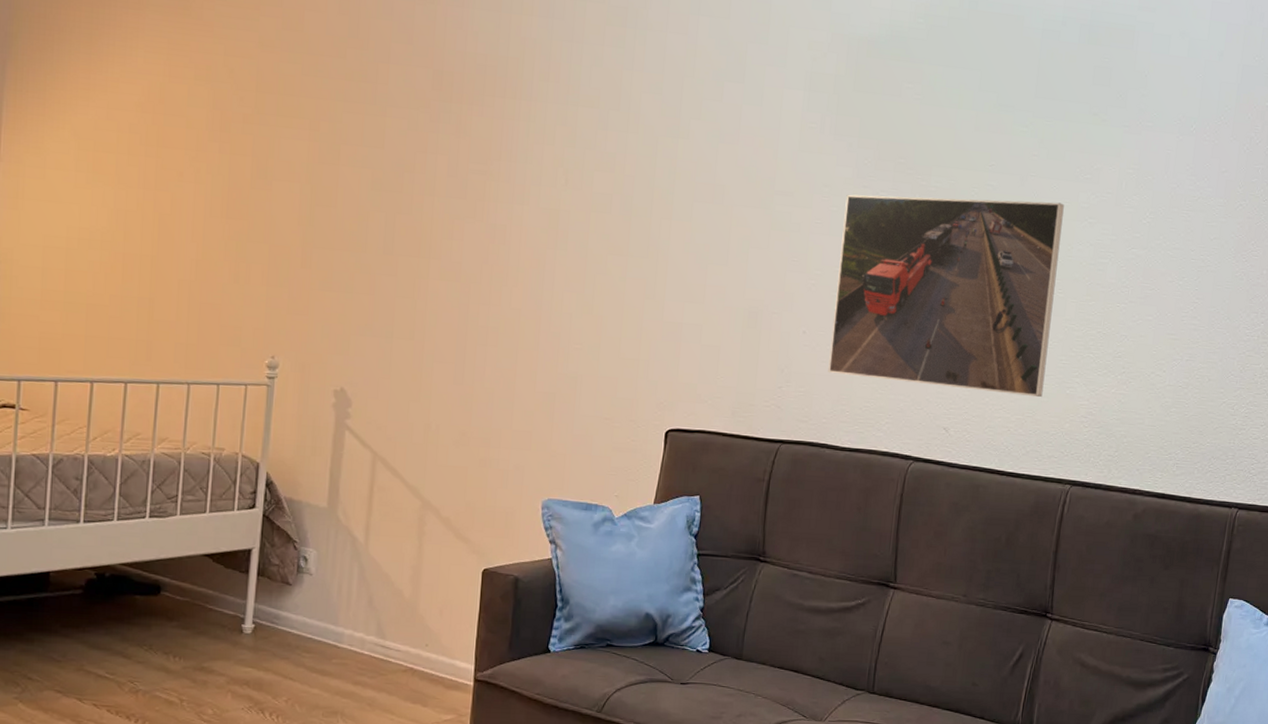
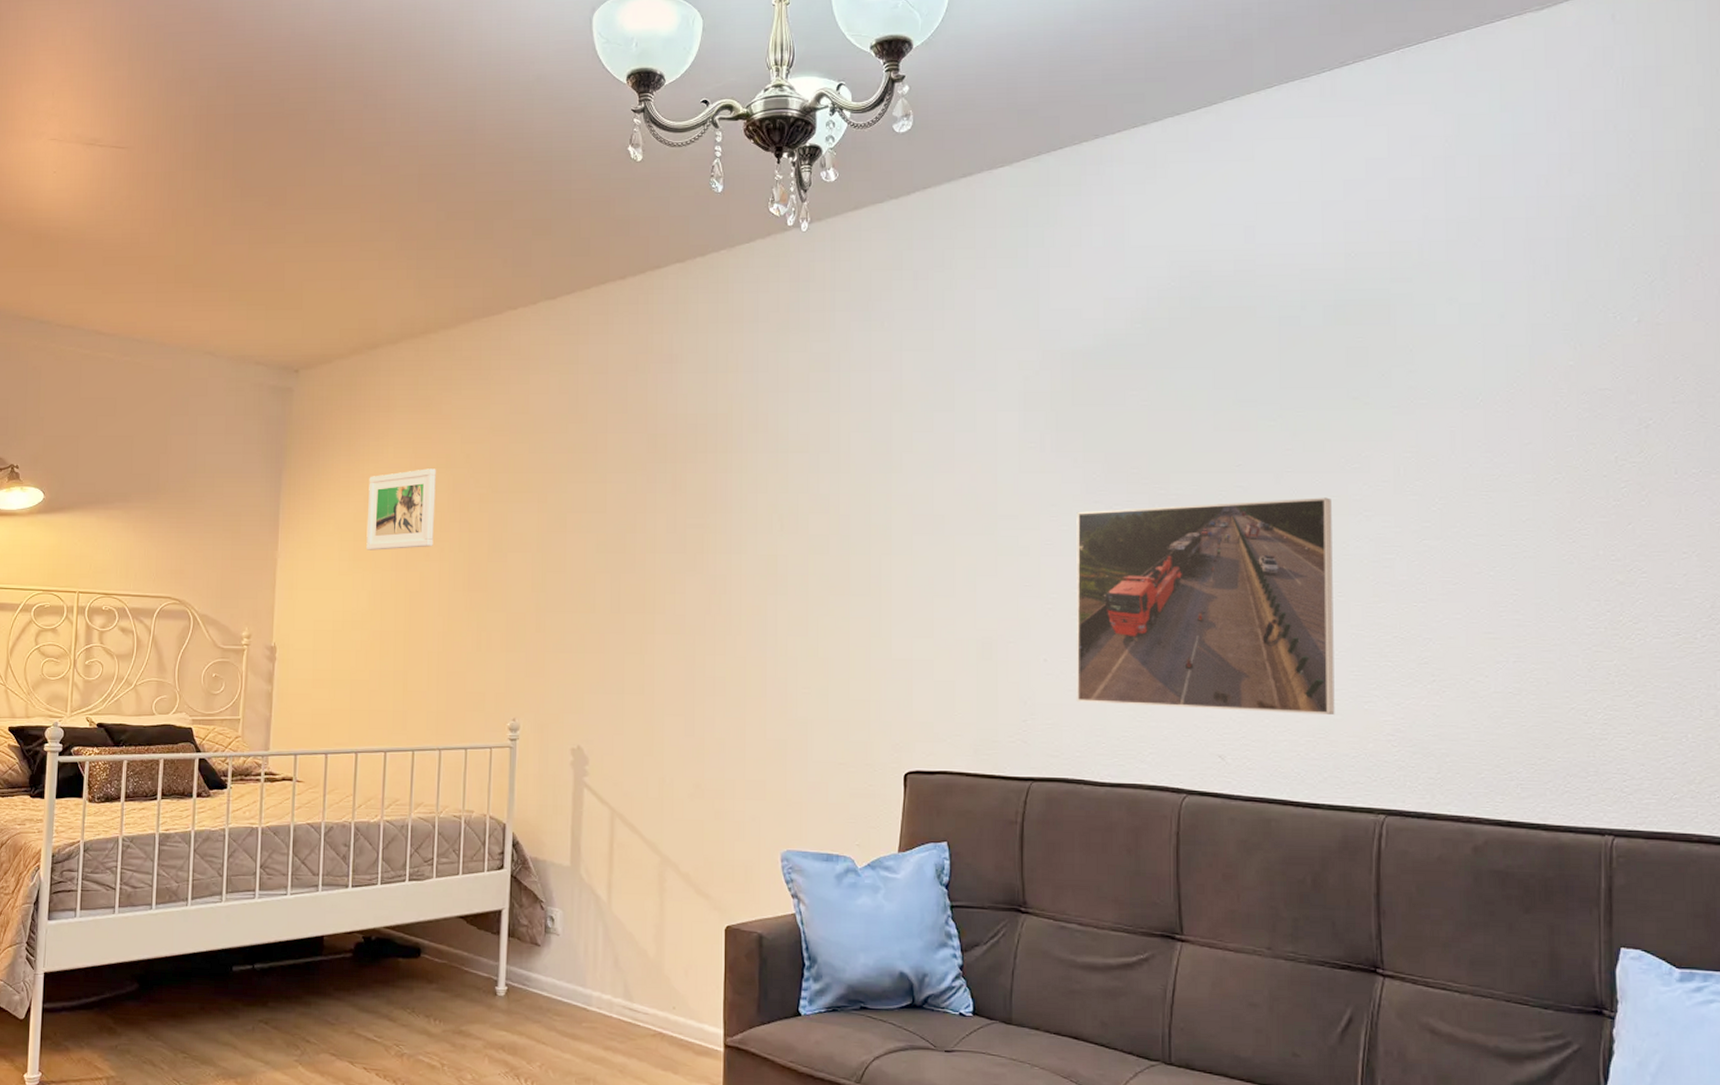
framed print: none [108,79,194,167] -> present [366,468,436,550]

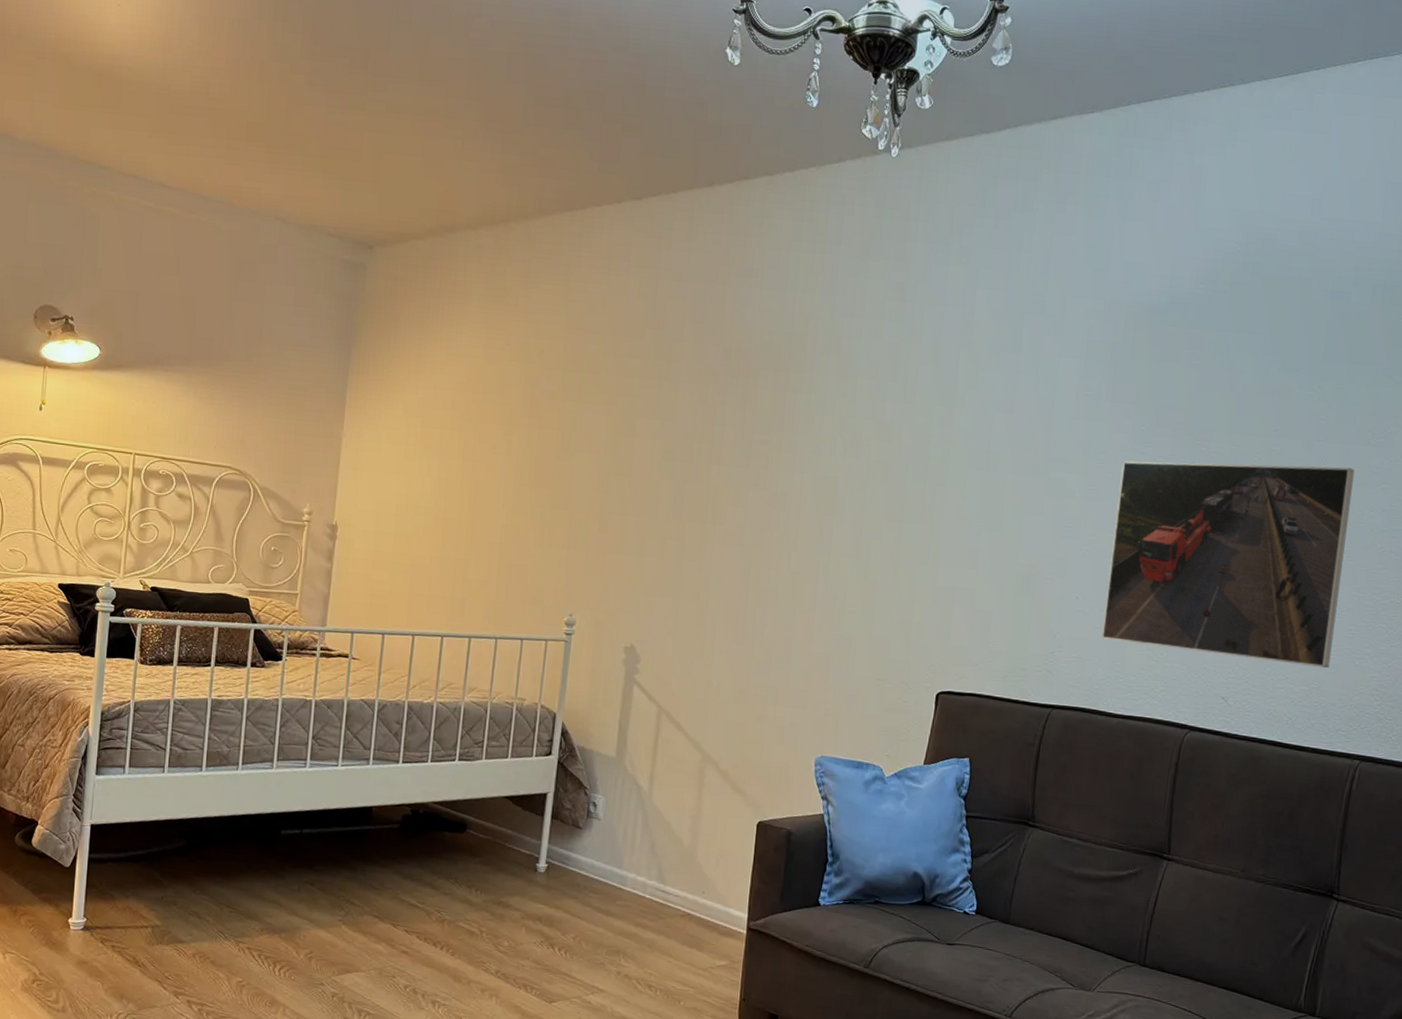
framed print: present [366,468,436,550] -> none [434,360,509,440]

